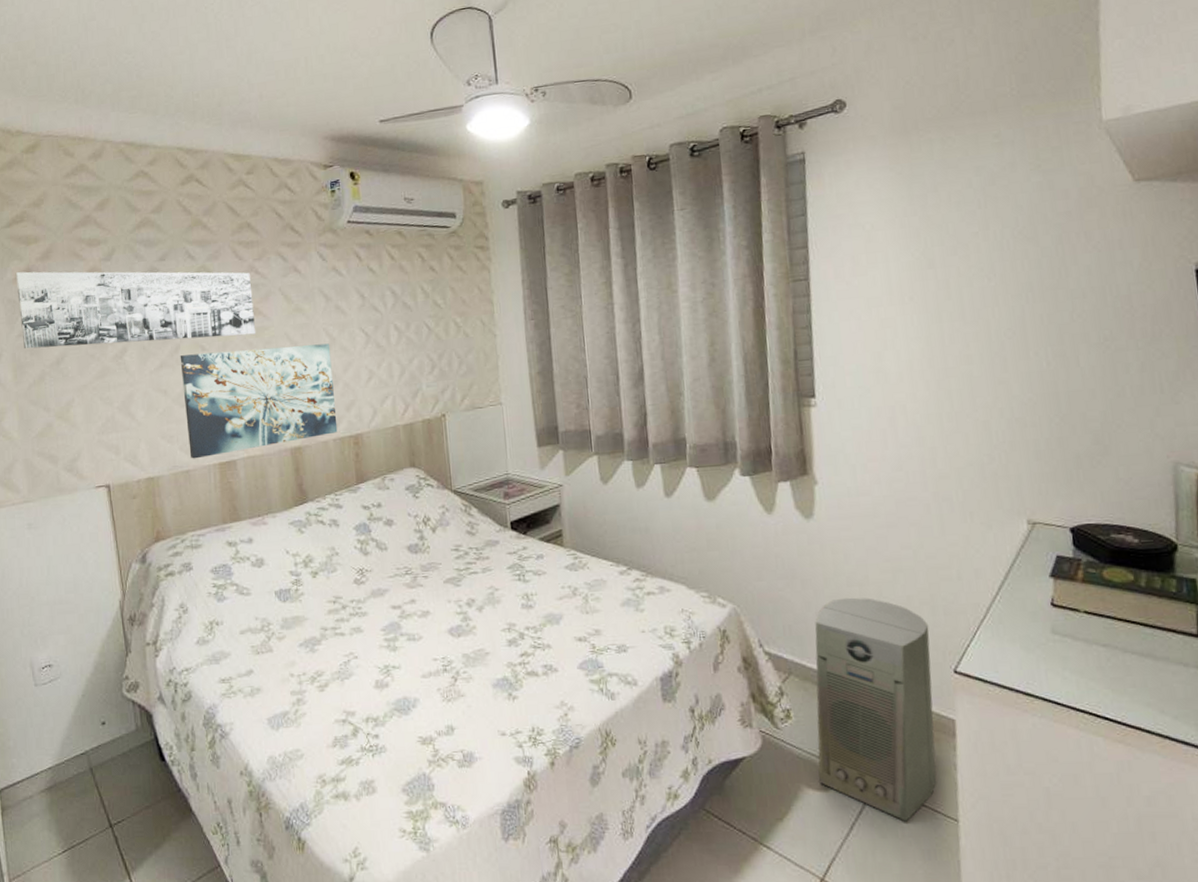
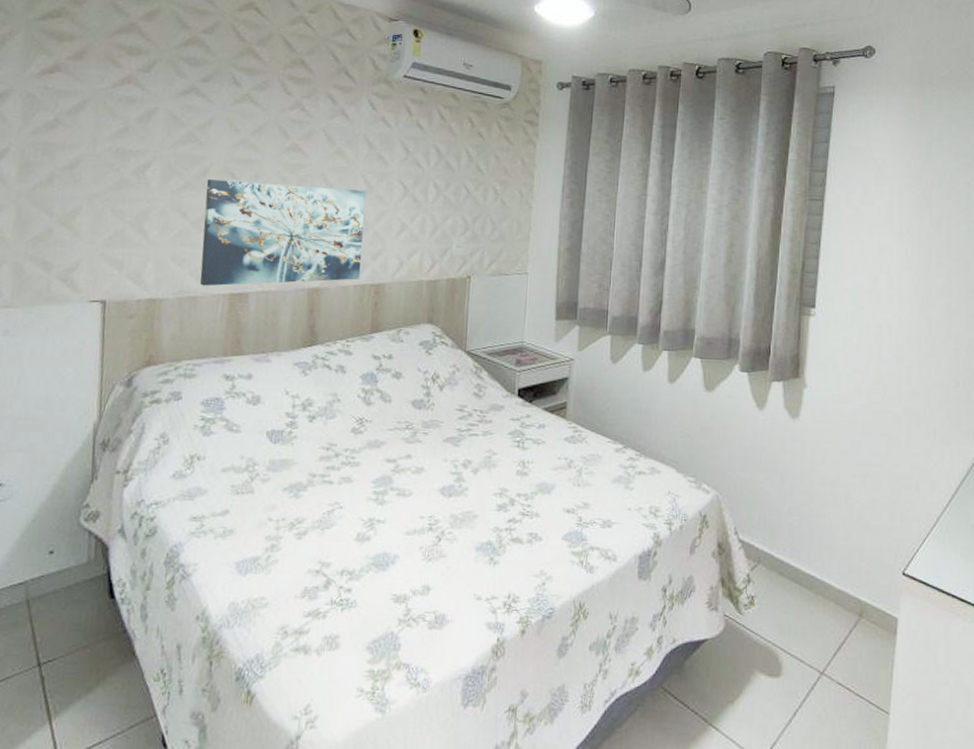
wall art: present [15,271,255,349] -> none [35,67,296,170]
air purifier: present [815,597,937,822] -> none [770,495,886,712]

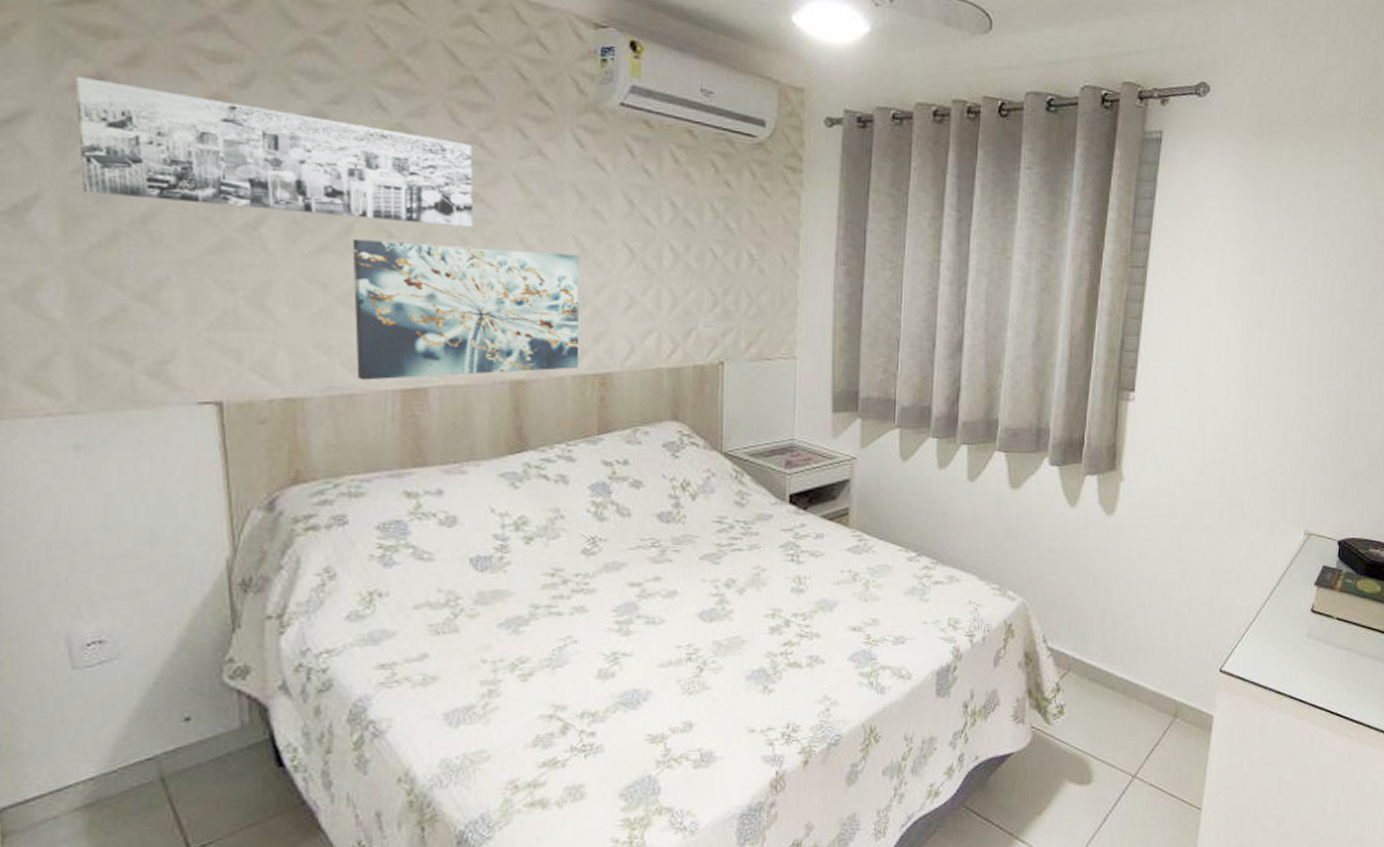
wall art: none [35,67,296,170] -> present [74,77,473,228]

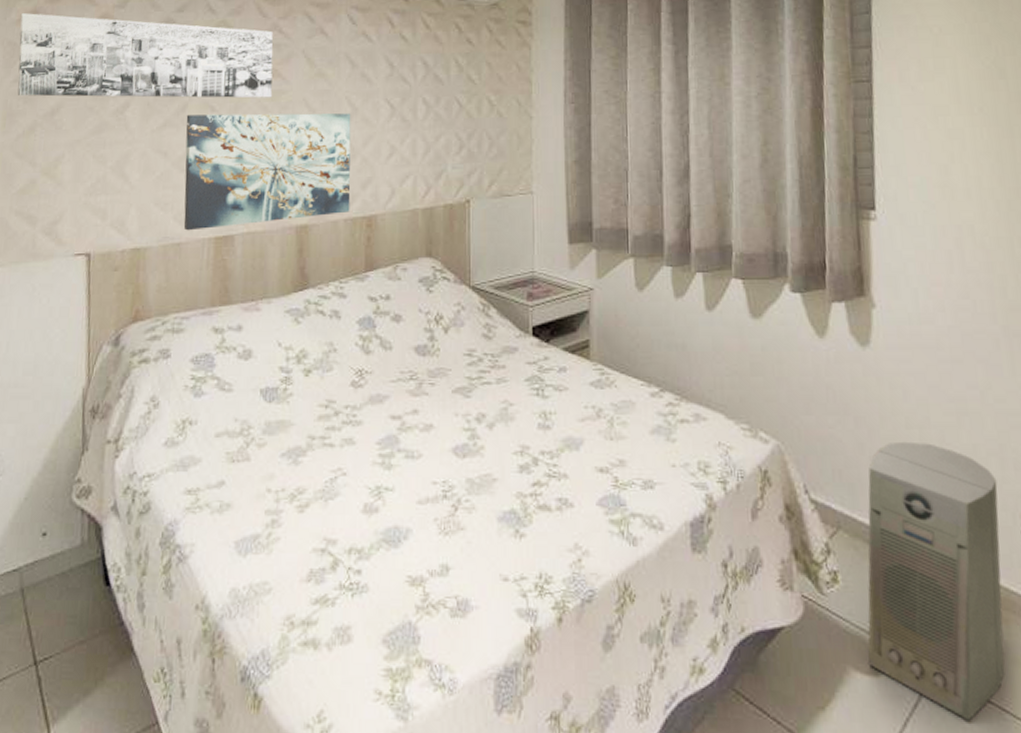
air purifier: none [1080,596,1204,812] -> present [867,441,1005,721]

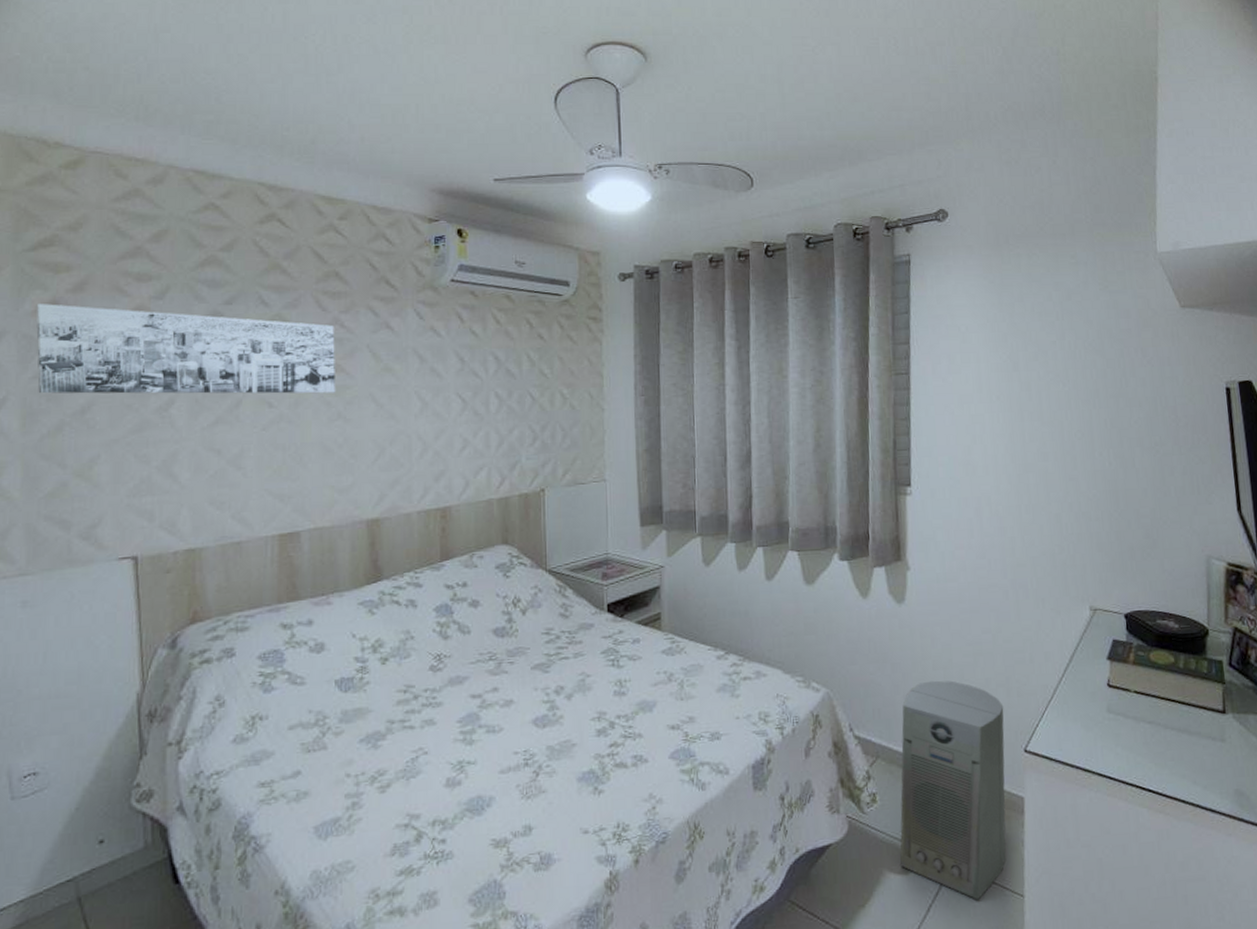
wall art: present [183,113,351,231] -> none [240,408,423,529]

